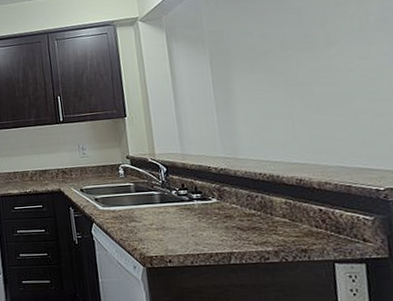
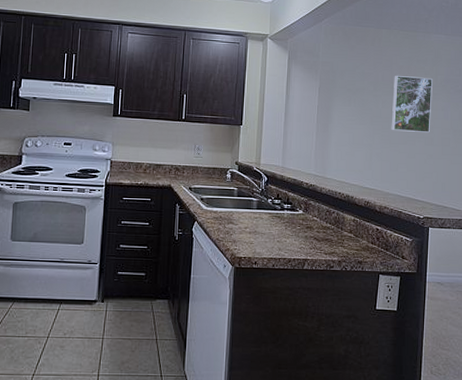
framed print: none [306,22,372,92] -> present [391,76,432,133]

